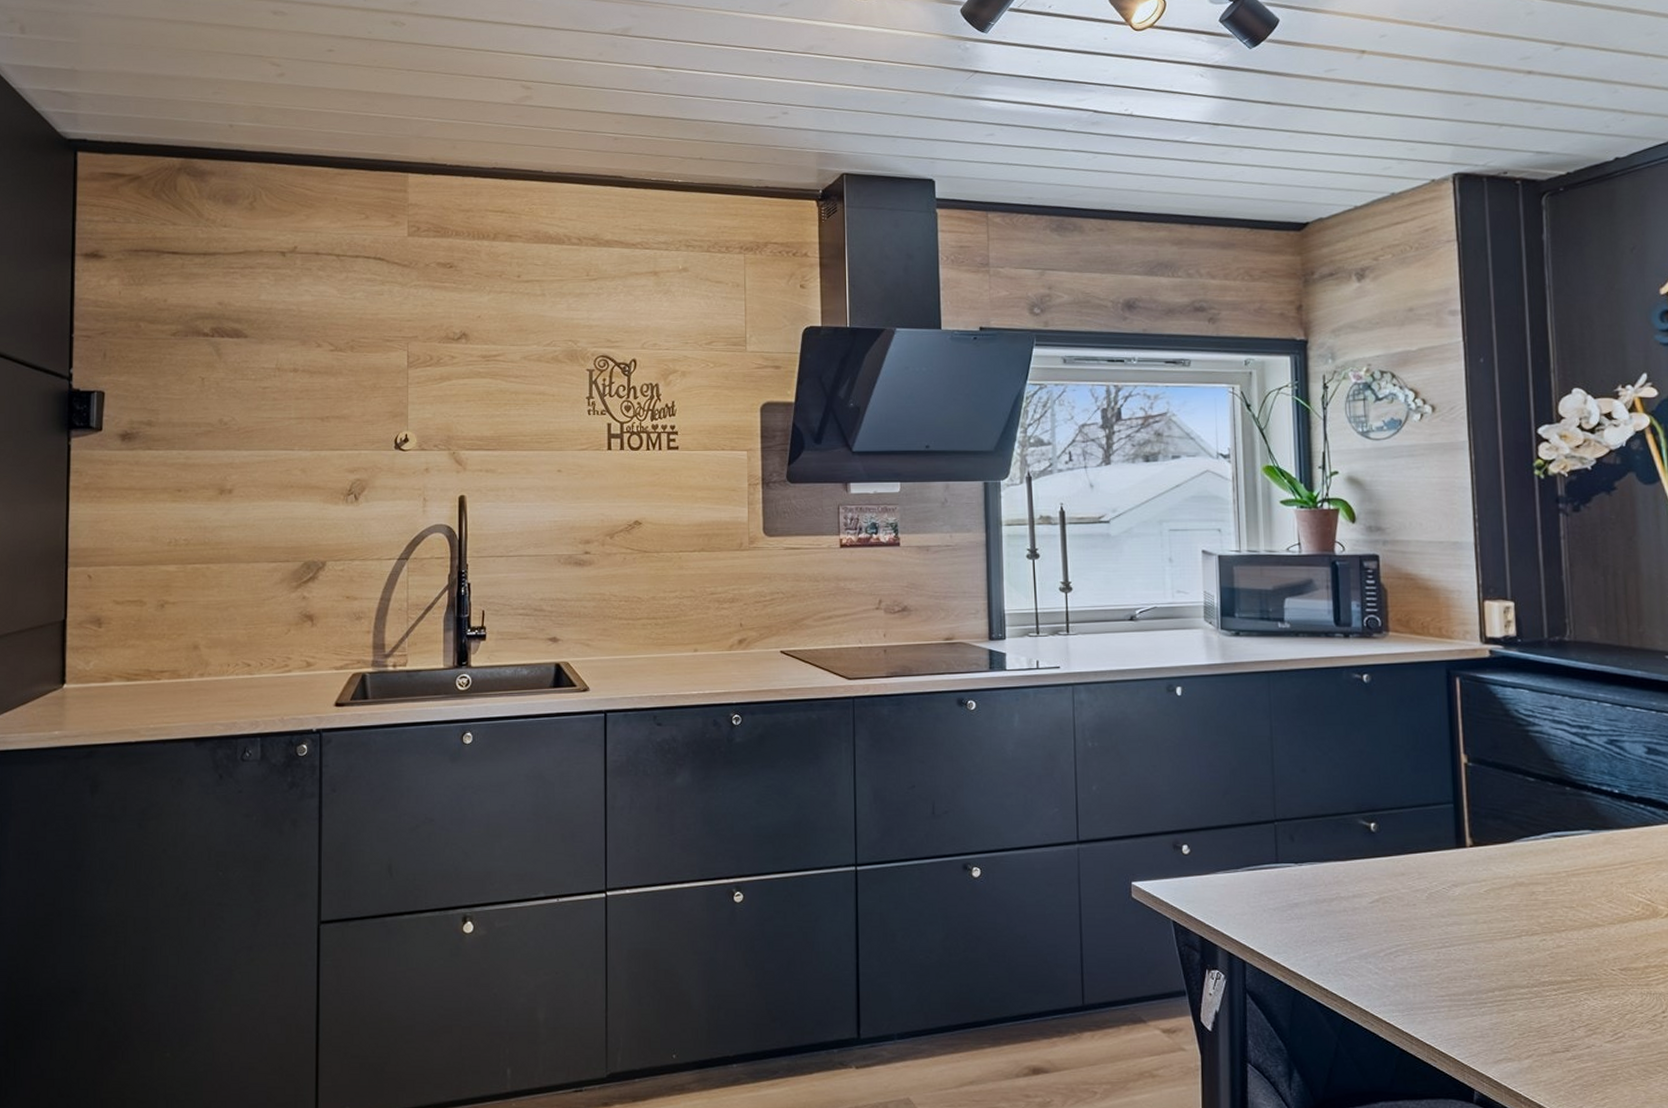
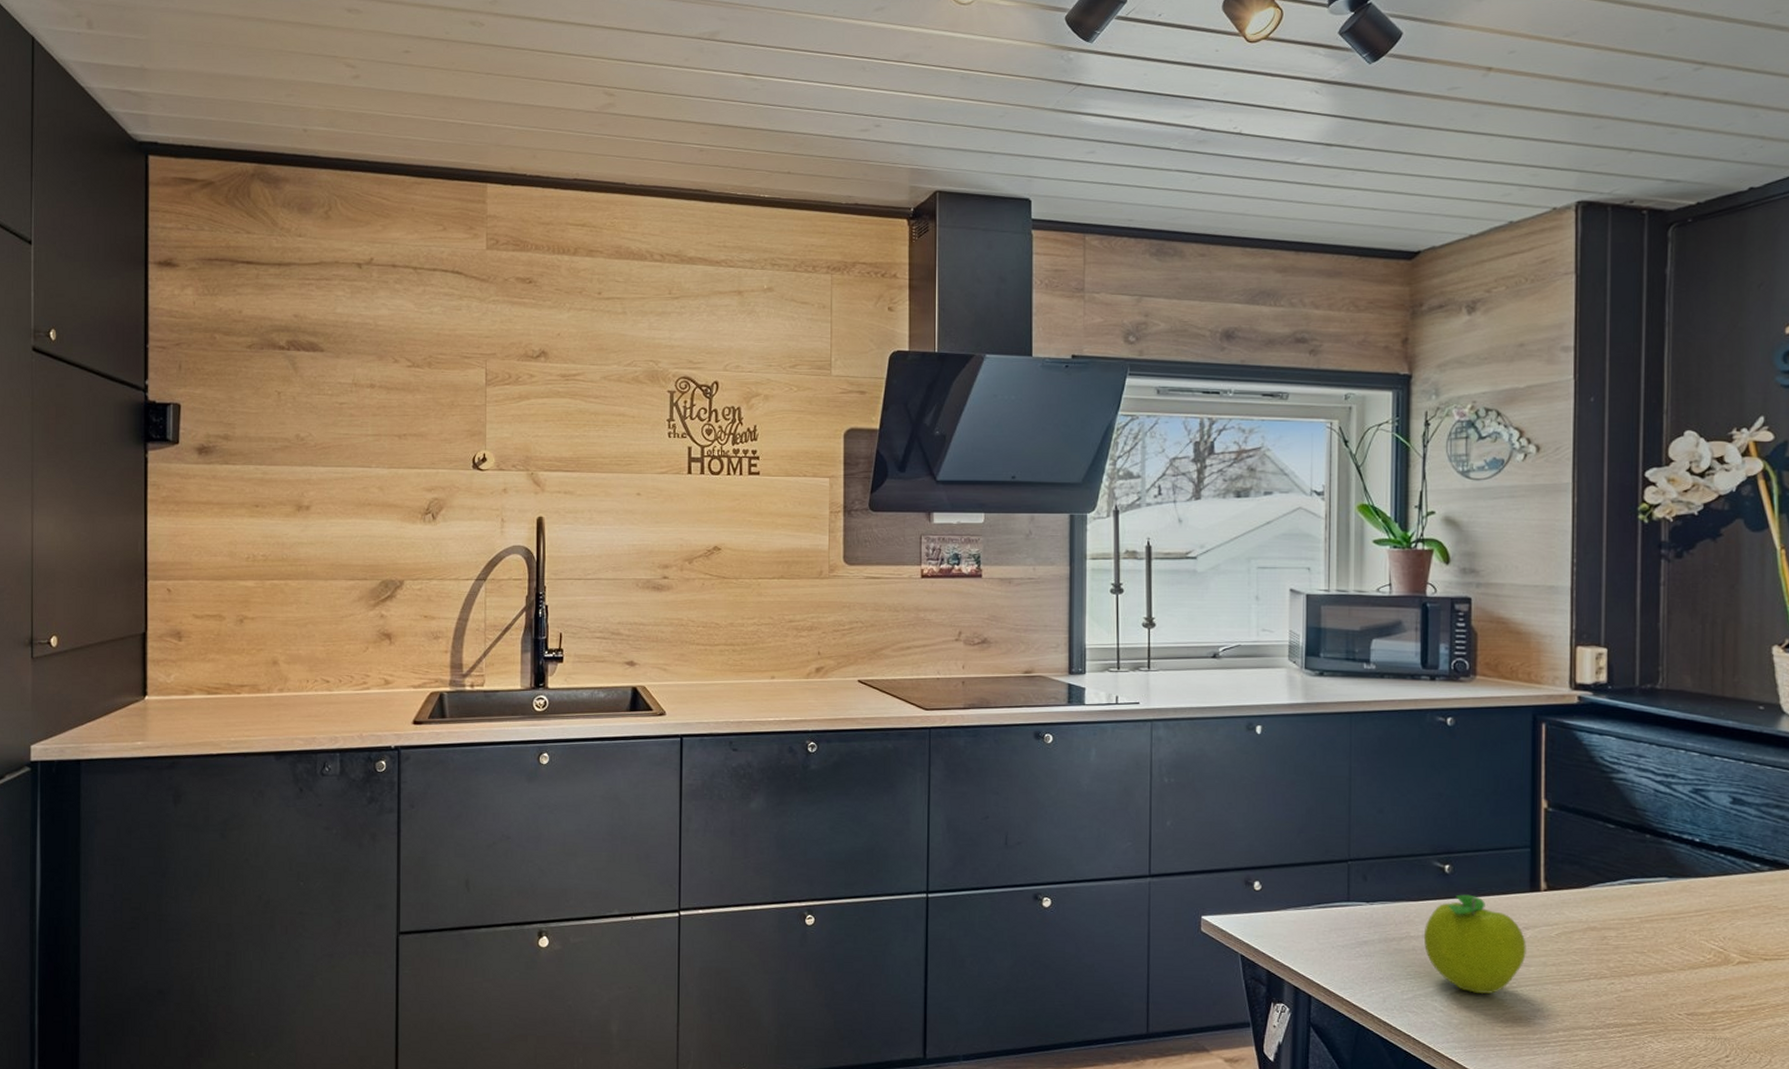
fruit: none [1353,852,1458,955] -> present [1423,894,1527,994]

